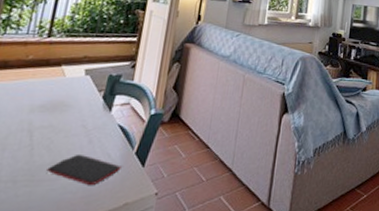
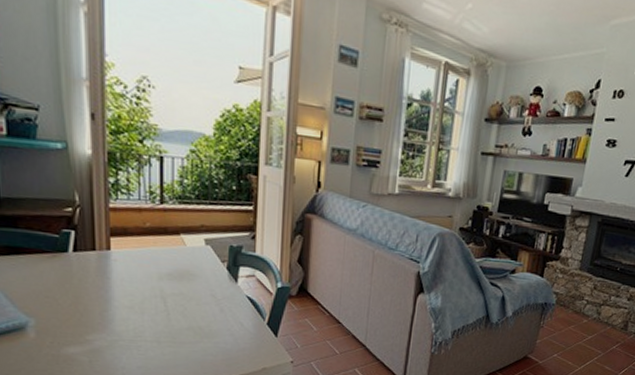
smartphone: present [46,155,123,185] -> none [186,322,257,350]

